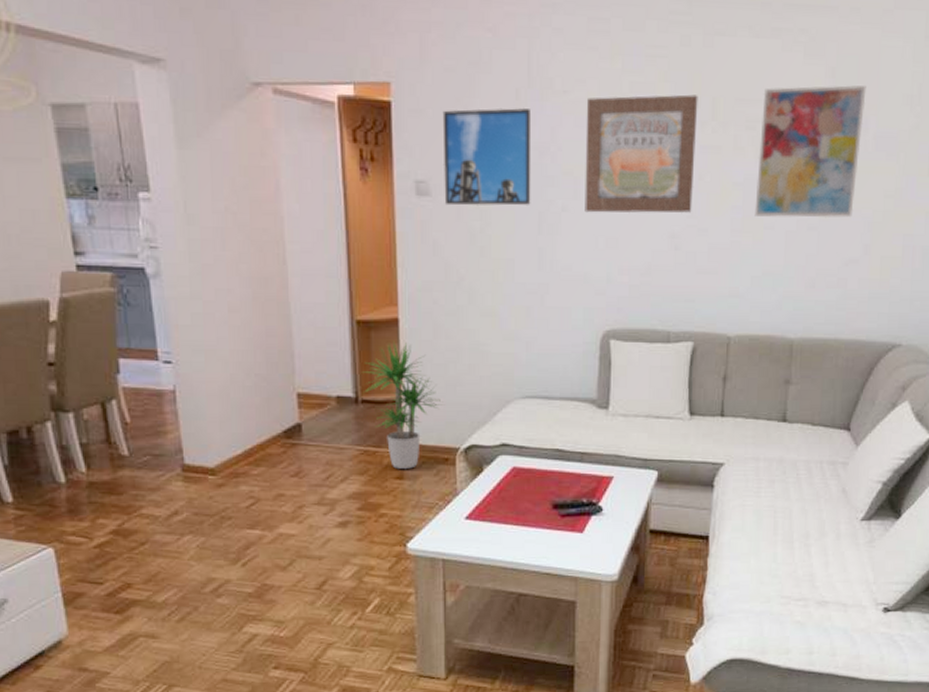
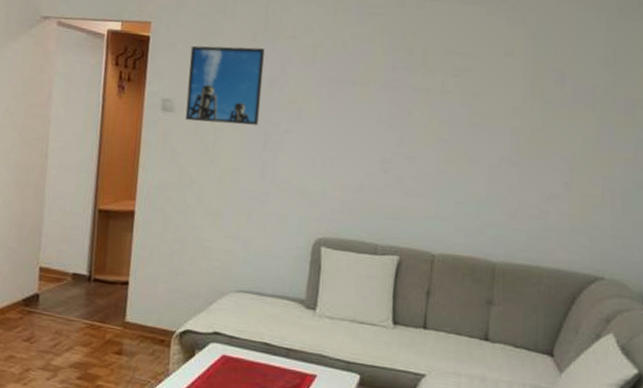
potted plant: present [363,341,442,469] -> none [97,230,164,346]
wall art: present [584,94,698,213] -> none [305,43,411,142]
wall art: present [754,85,867,218] -> none [459,44,564,158]

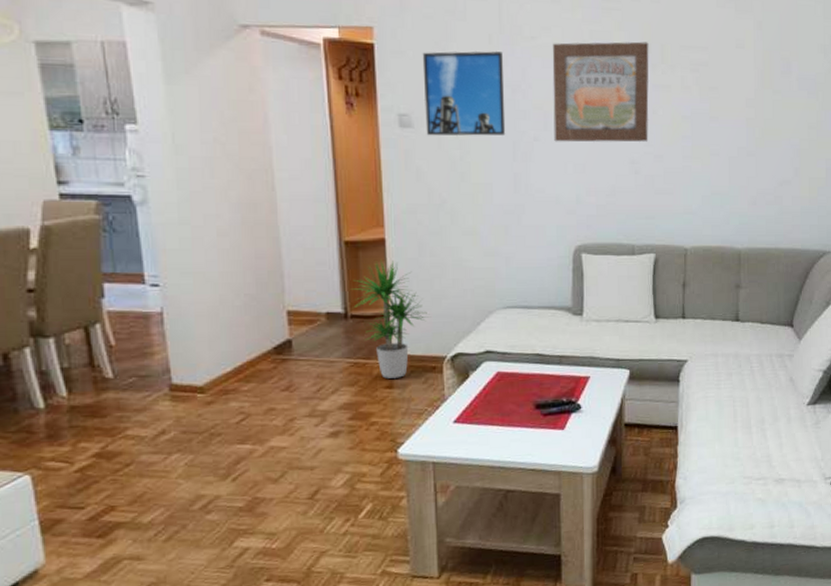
potted plant: none [97,230,164,346] -> present [351,259,429,379]
wall art: none [305,43,411,142] -> present [552,41,649,142]

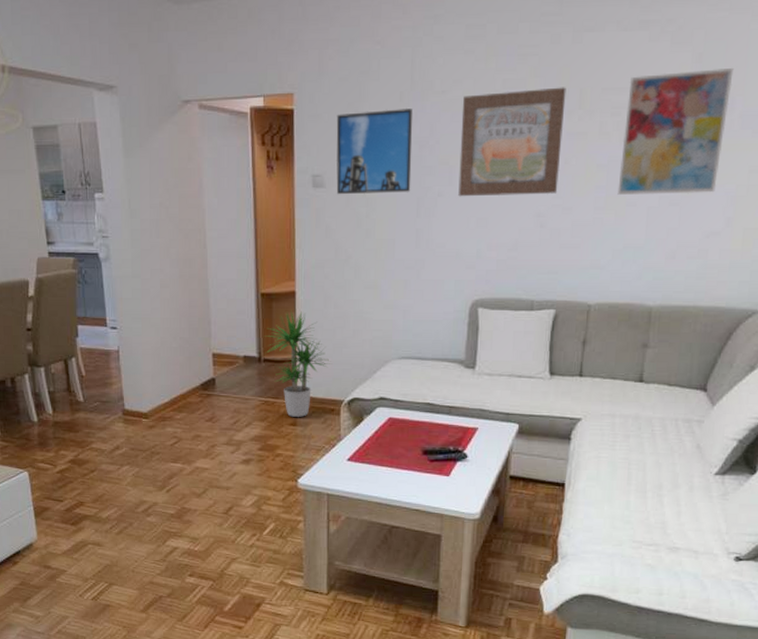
wall art: none [702,36,788,146] -> present [617,68,734,195]

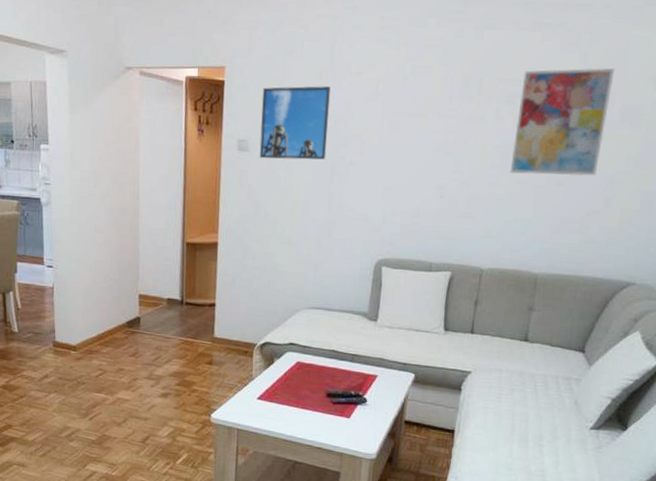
potted plant: present [265,310,330,417] -> none [188,259,246,357]
wall art: present [458,87,566,197] -> none [368,75,468,169]

